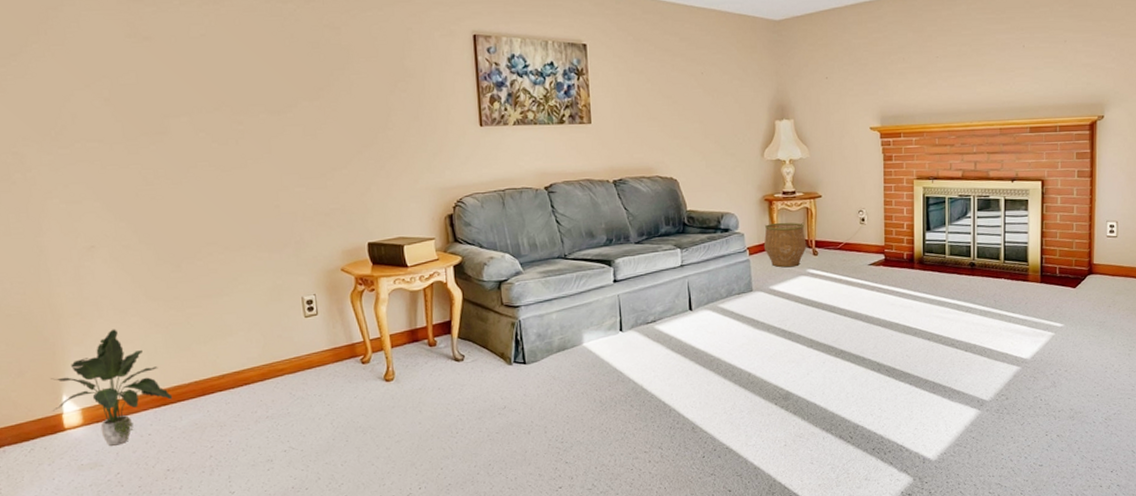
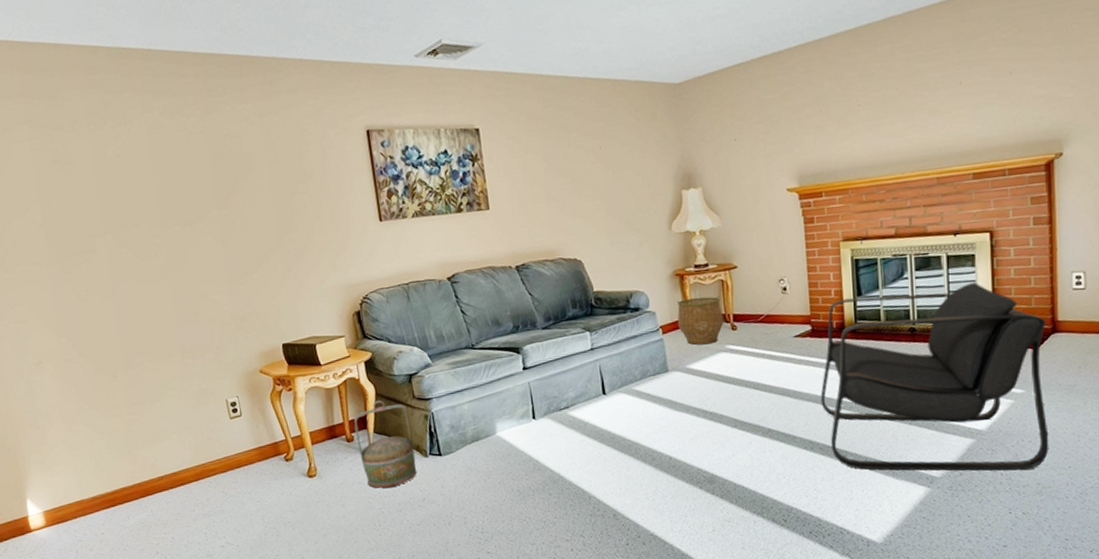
potted plant: present [50,329,173,446] -> none [15,437,120,545]
decorative basket: none [438,304,500,395] -> present [354,399,417,488]
armchair: none [889,224,1083,397] -> present [820,281,1049,471]

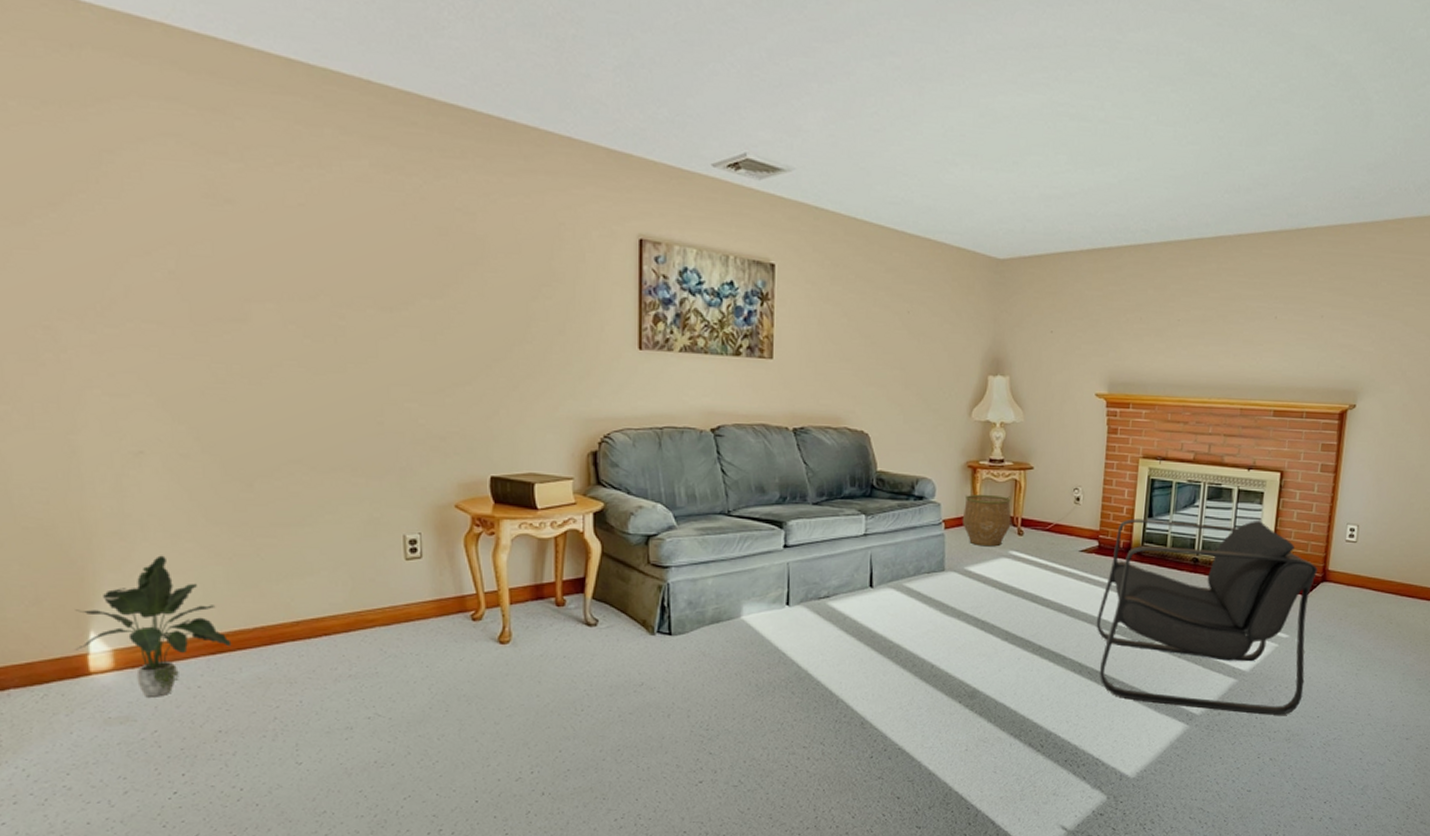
potted plant: none [15,437,120,545] -> present [75,555,232,697]
decorative basket: present [354,399,417,488] -> none [568,560,639,666]

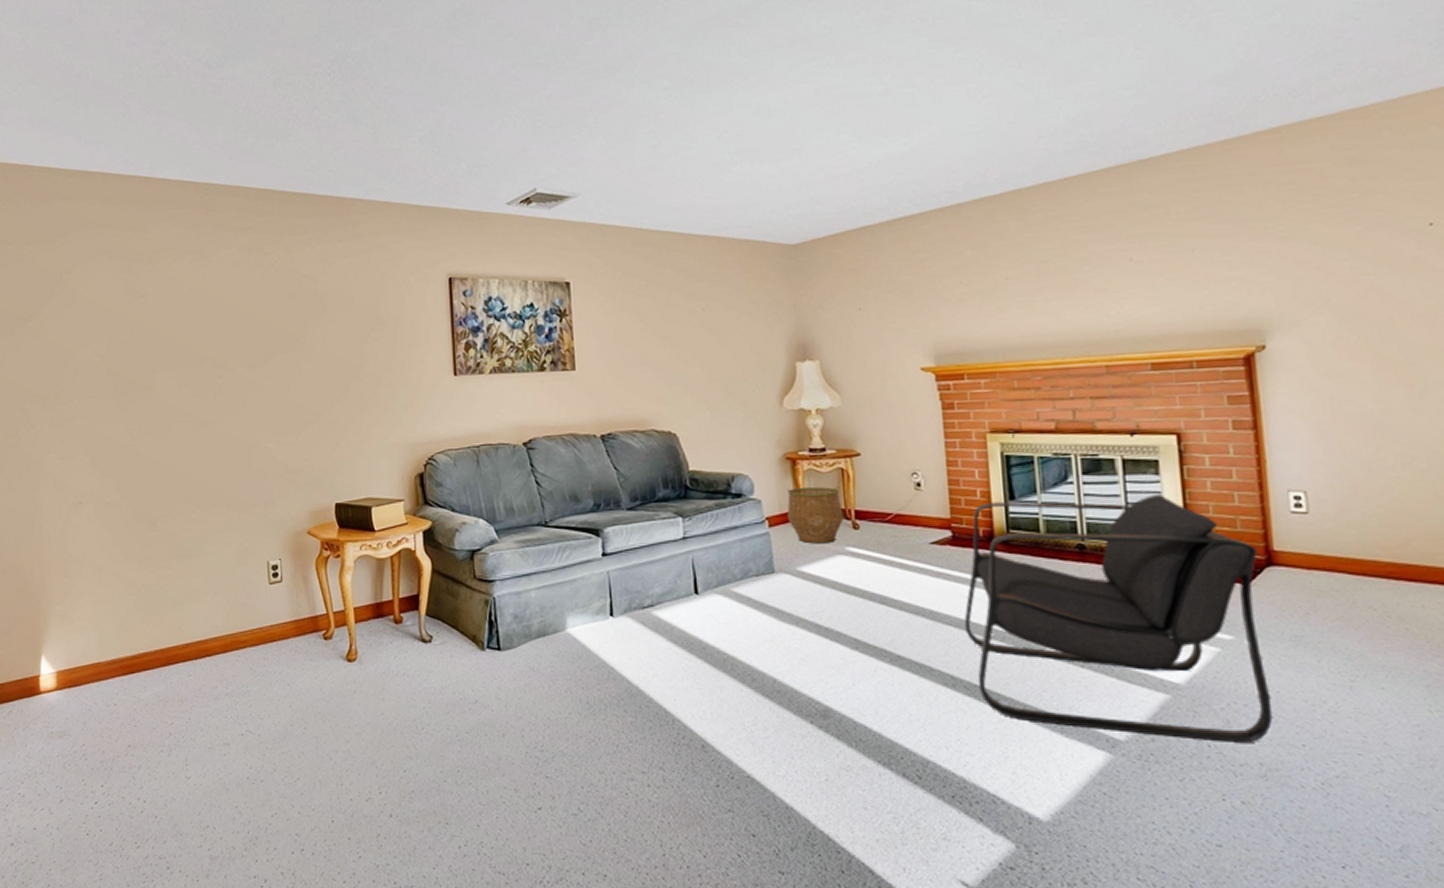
potted plant: present [75,555,232,697] -> none [31,588,139,714]

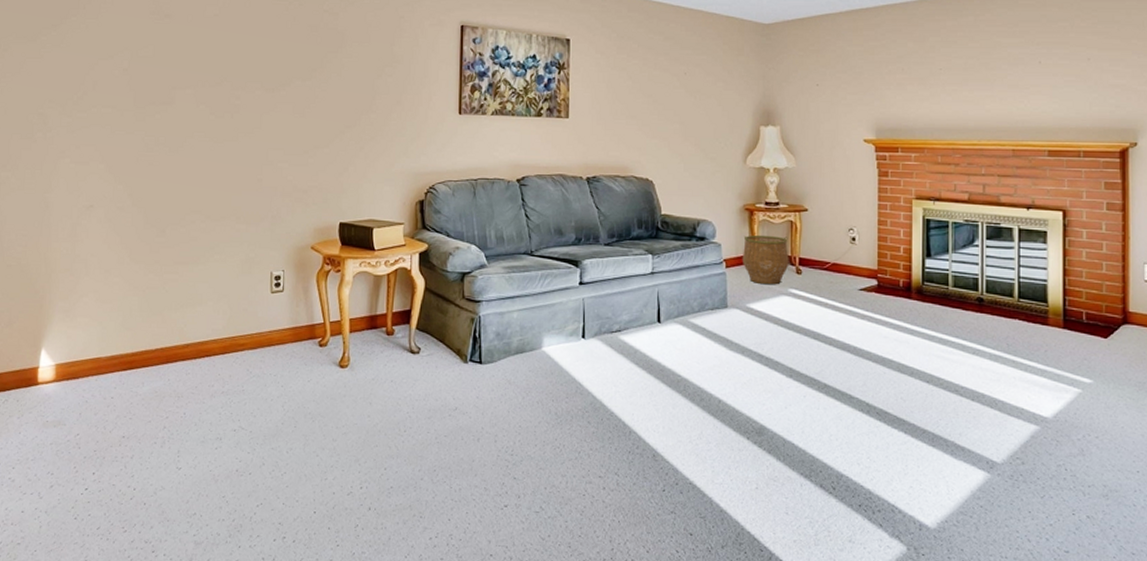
armchair: present [964,493,1274,742] -> none [881,258,1117,468]

